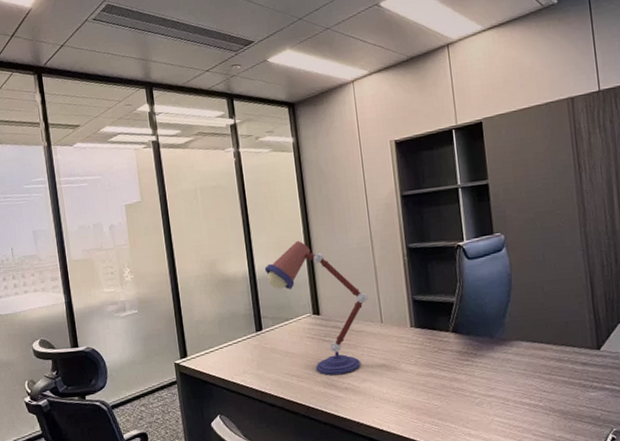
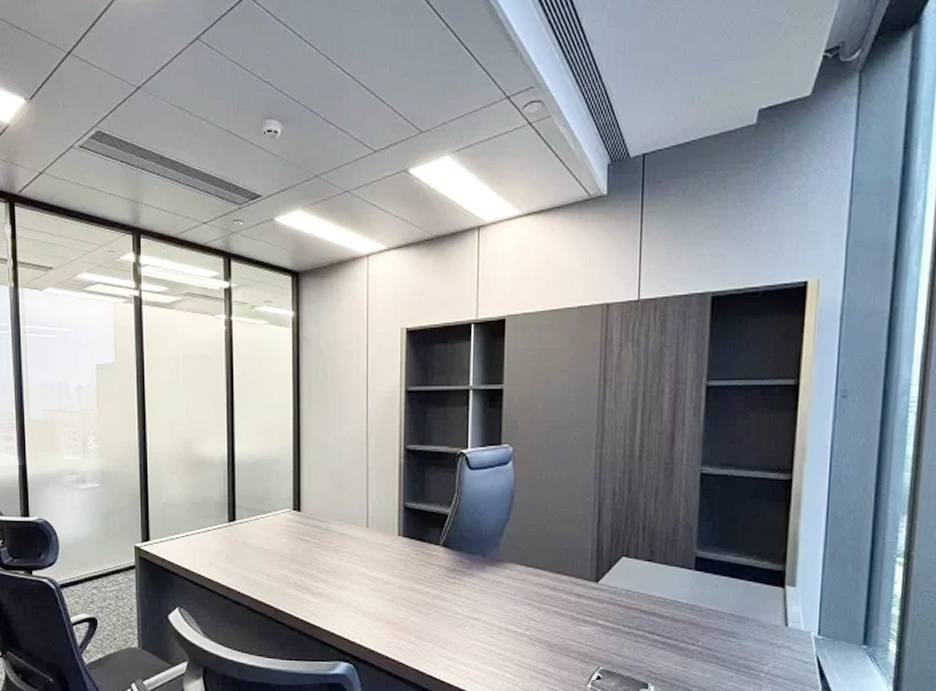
desk lamp: present [264,240,368,376] -> none [245,427,356,579]

